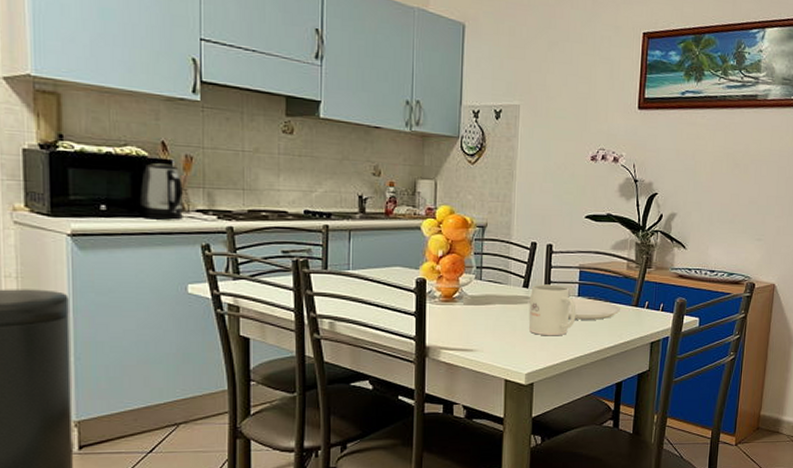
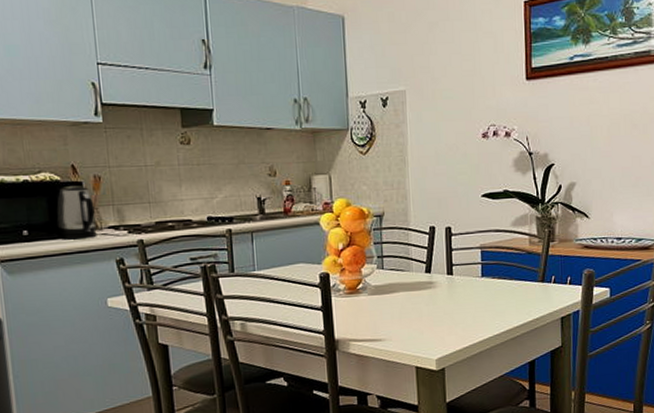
mug: present [528,284,576,336] -> none [433,267,482,320]
plate: present [568,298,620,320] -> none [473,278,526,301]

